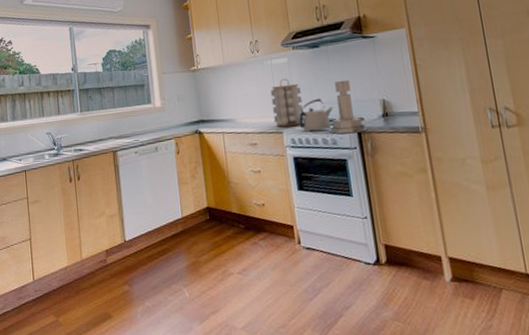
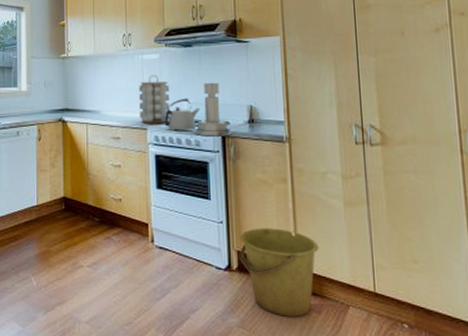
bucket: none [386,218,466,306] -> present [239,228,319,317]

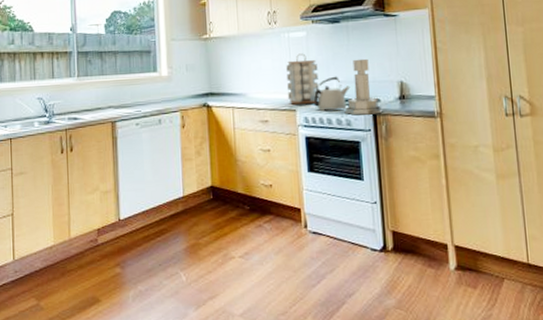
bucket: present [239,228,319,317] -> none [393,205,473,294]

